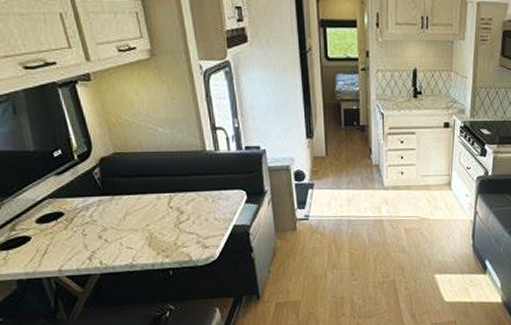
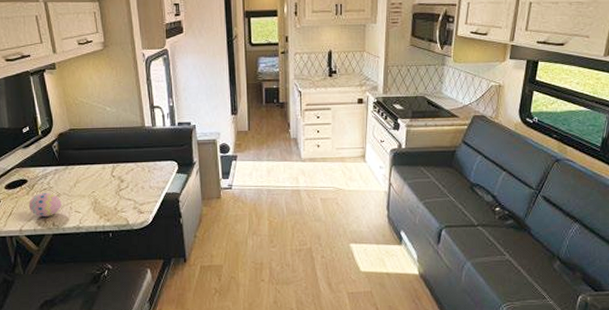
decorative egg: none [67,226,110,255] -> present [28,192,62,218]

